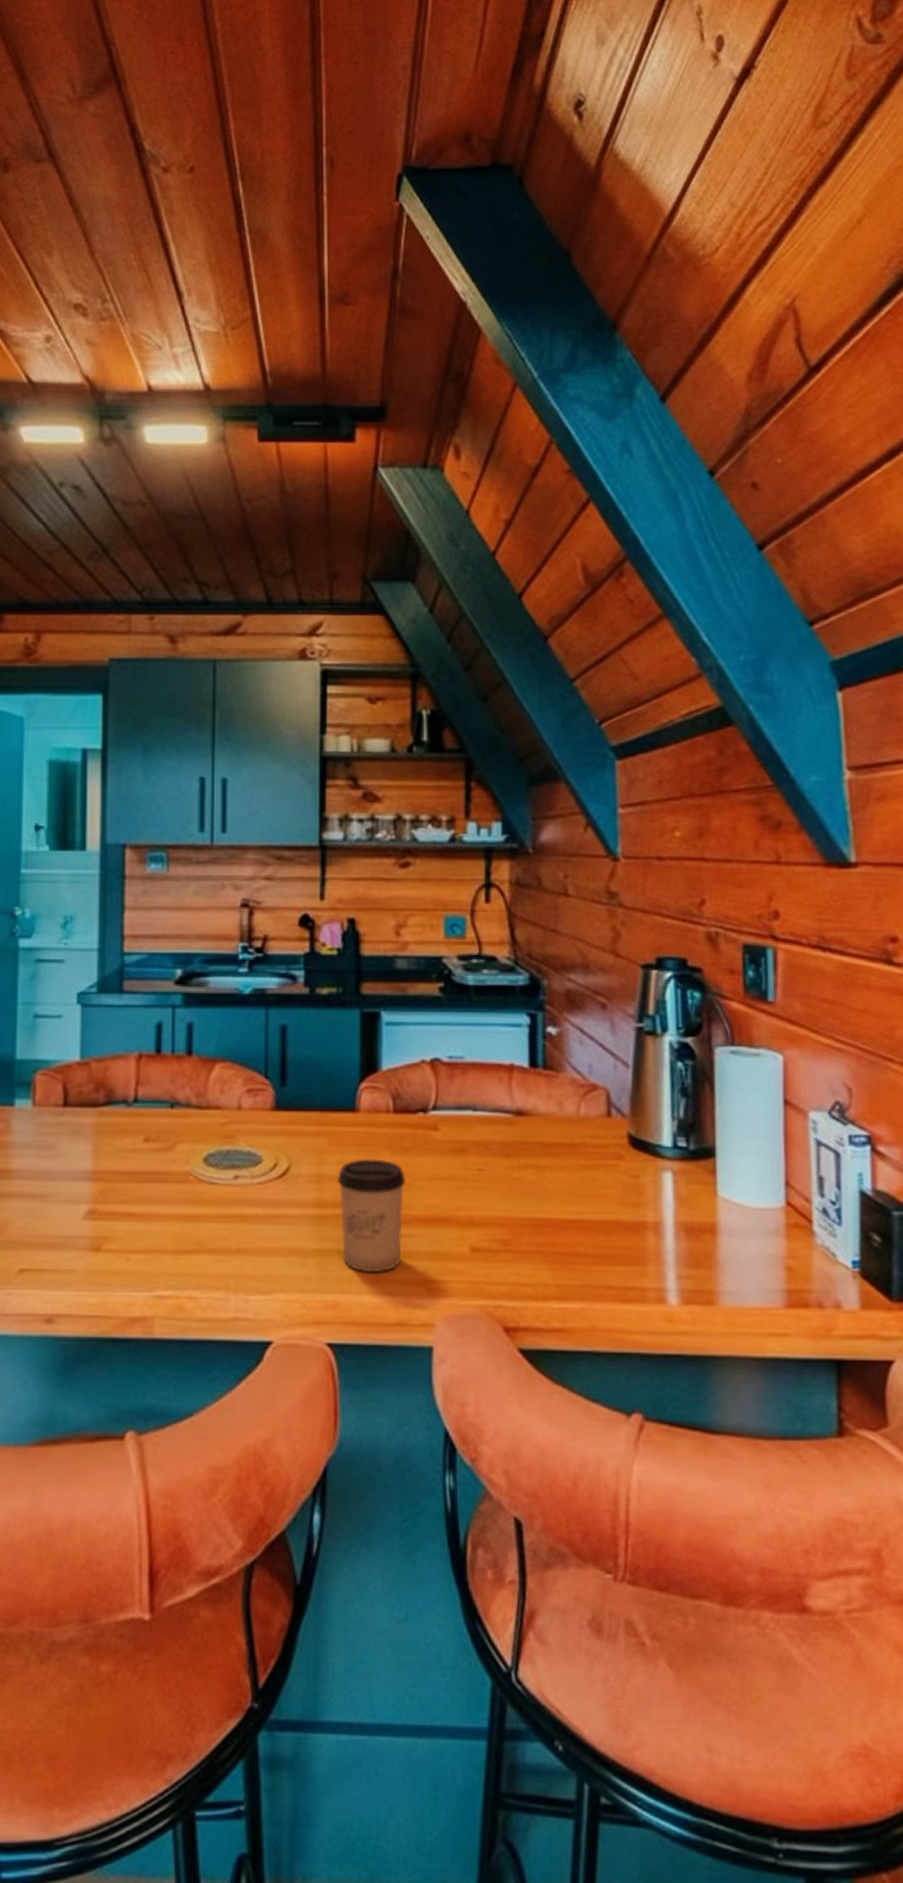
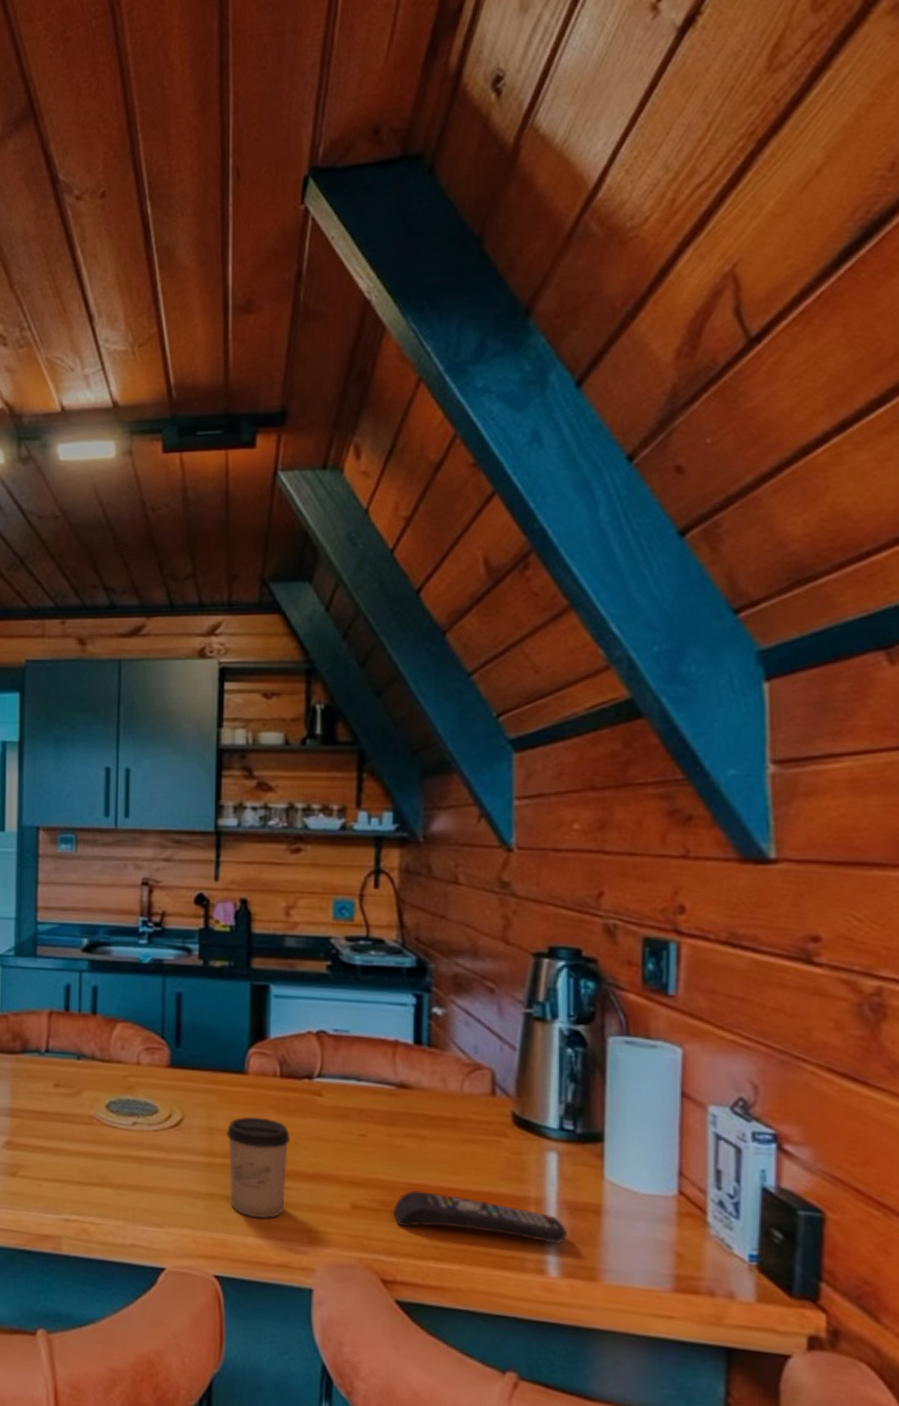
remote control: none [514,1225,686,1269] -> present [394,1190,568,1244]

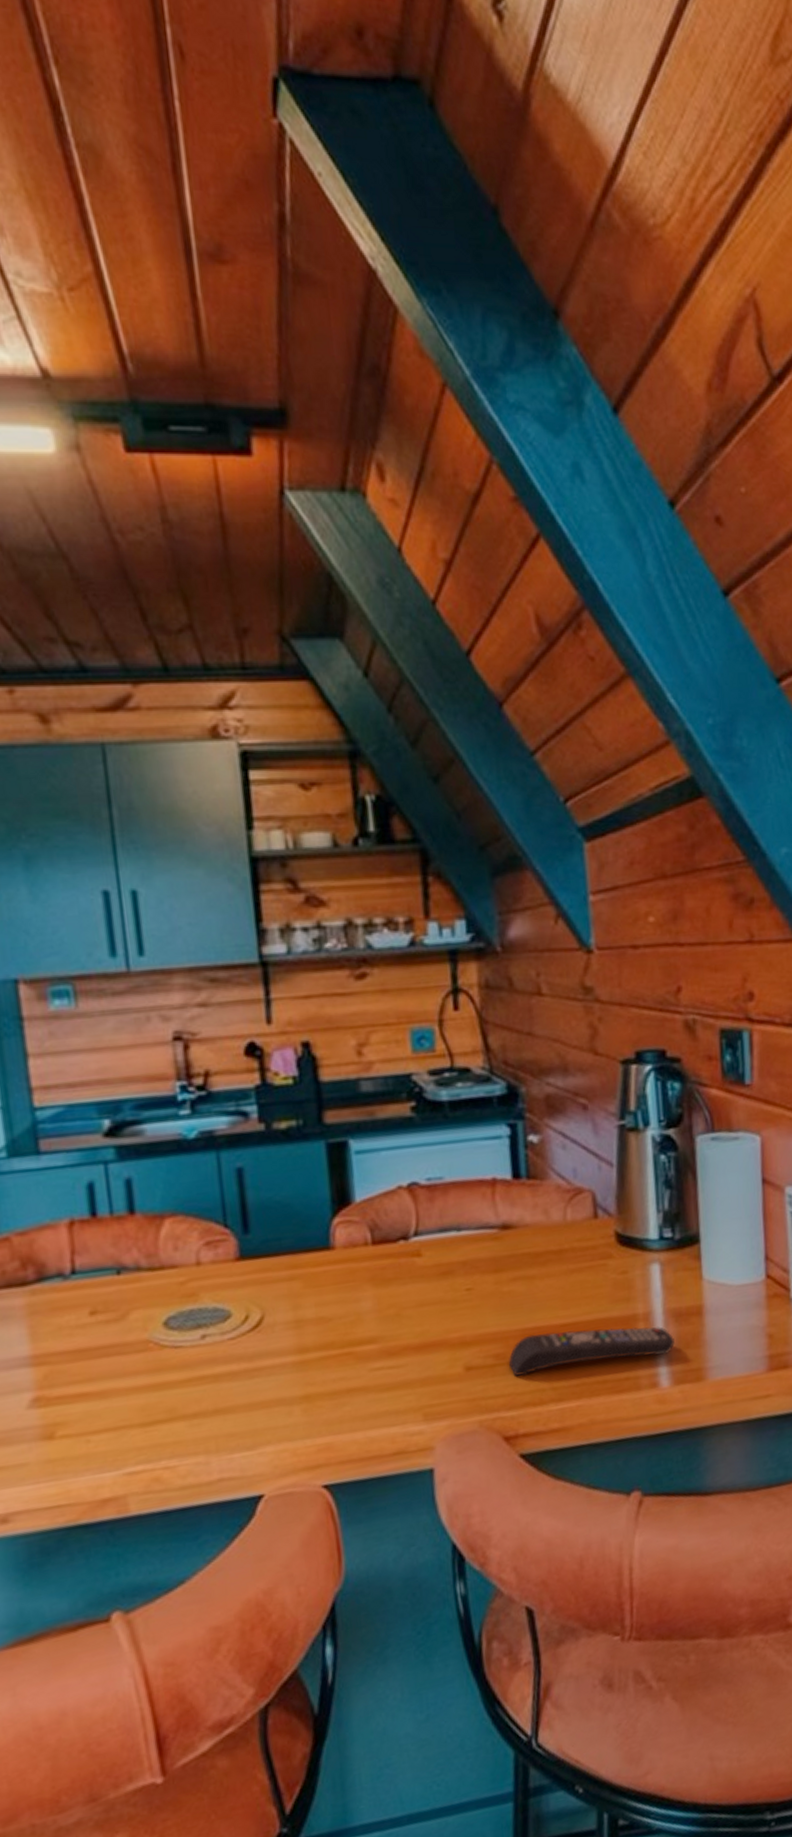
cup: present [227,1116,290,1218] -> none [317,1294,393,1411]

